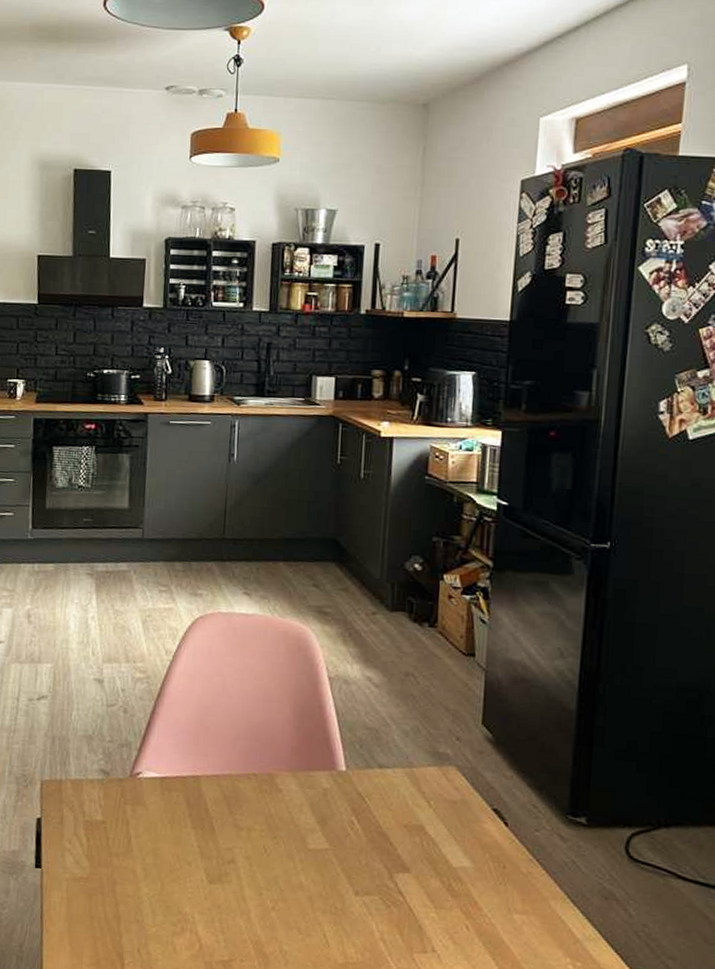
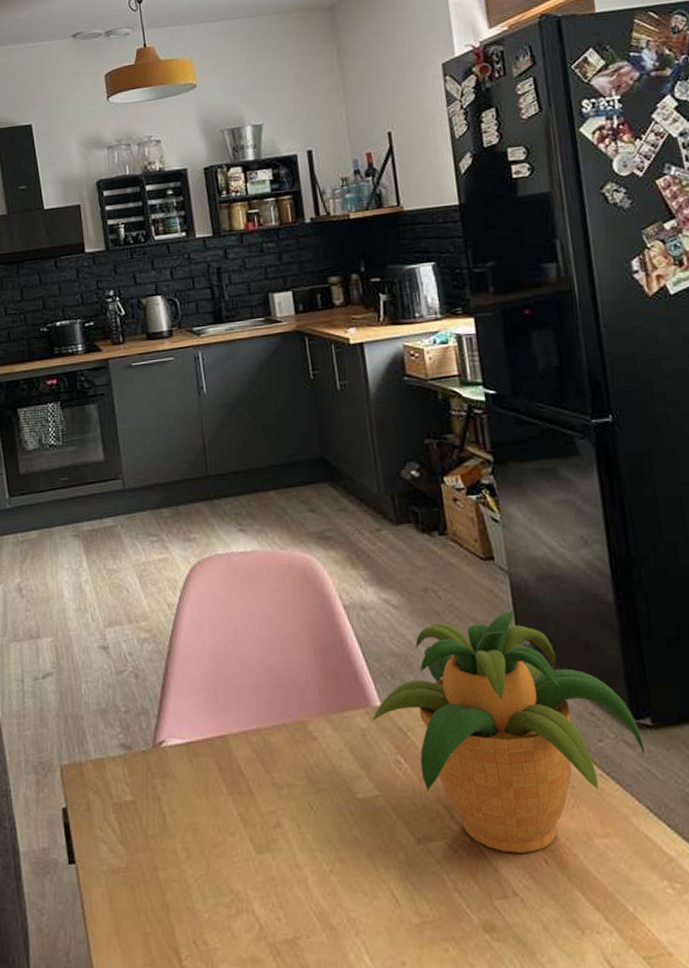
potted plant: none [336,704,576,918] -> present [372,611,645,853]

